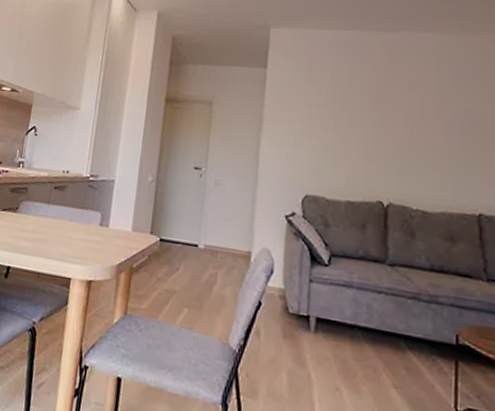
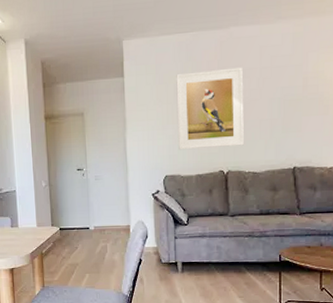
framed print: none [326,75,415,174] -> present [176,67,244,150]

